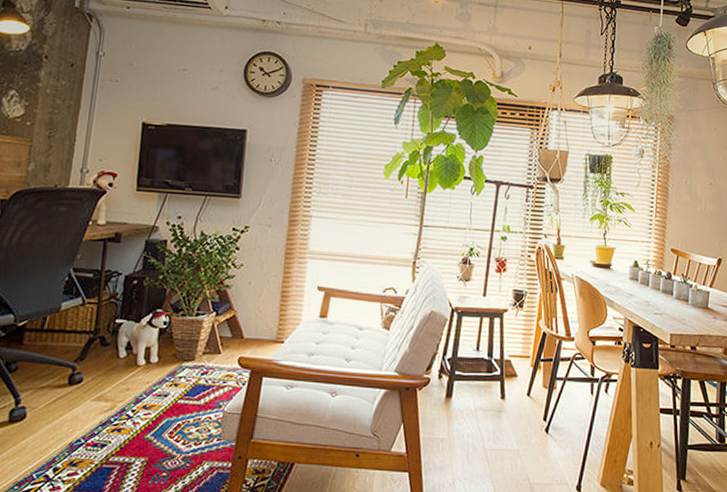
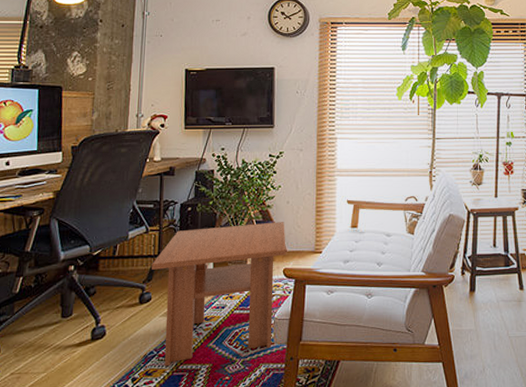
coffee table: none [85,304,244,458] -> present [152,222,286,367]

